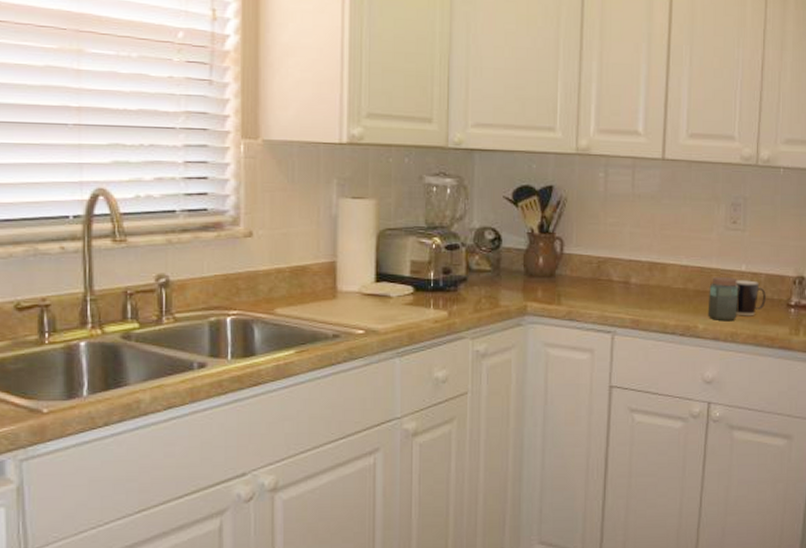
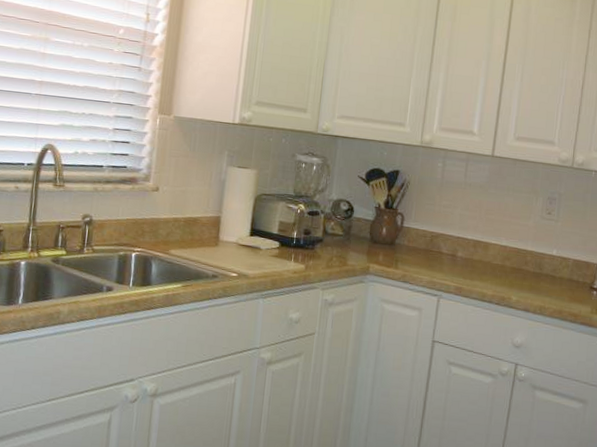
peanut butter: present [707,276,739,320] -> none [520,257,550,296]
mug: present [735,280,766,316] -> none [545,262,573,294]

